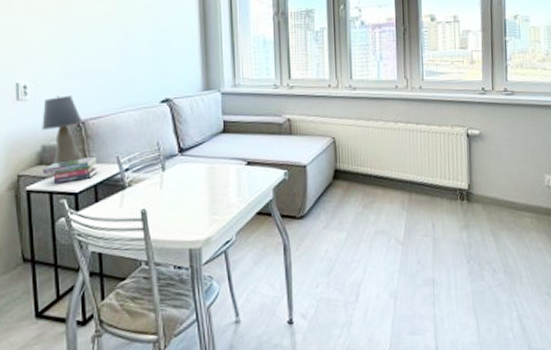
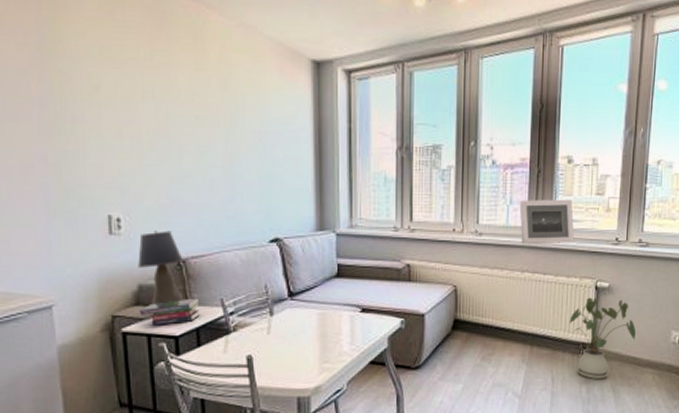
picture frame: none [389,53,442,97] -> present [519,199,574,245]
house plant: none [445,144,511,225] -> present [569,297,637,380]

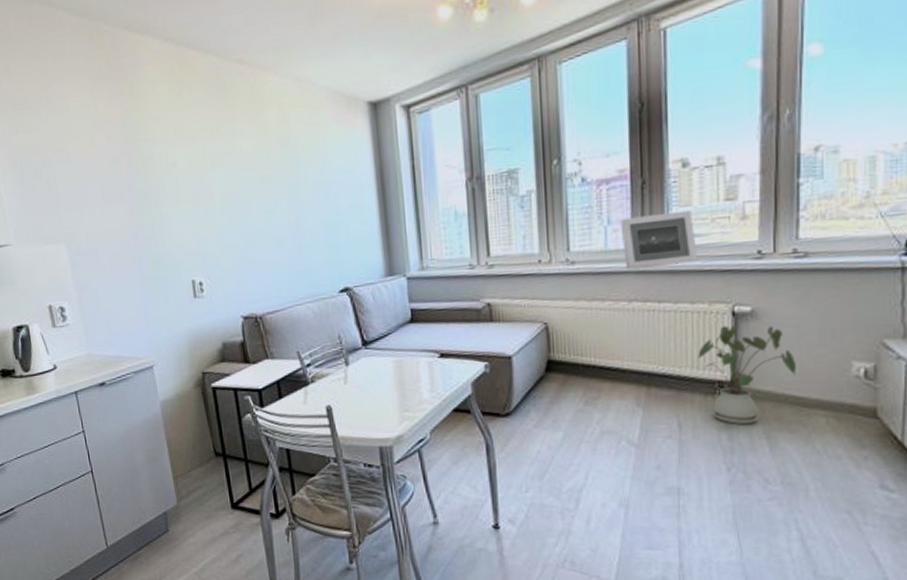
table lamp: present [138,231,183,304] -> none [220,289,262,360]
books: present [139,298,200,327] -> none [225,352,279,382]

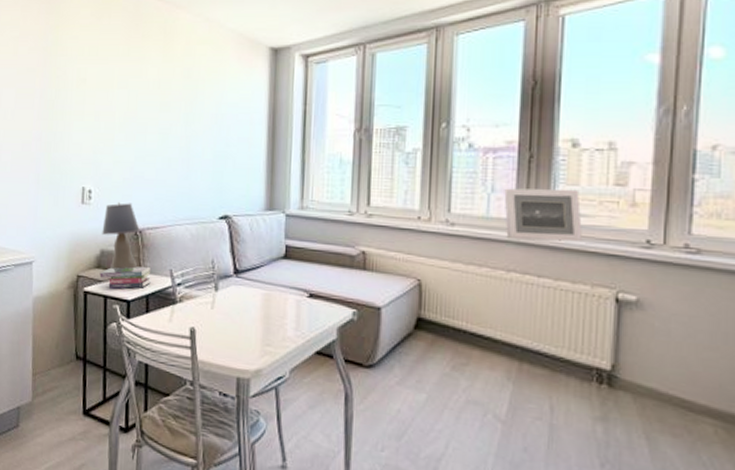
table lamp: none [220,289,262,360] -> present [102,202,140,269]
books: none [225,352,279,382] -> present [99,266,151,290]
house plant: present [698,325,797,425] -> none [576,311,684,420]

